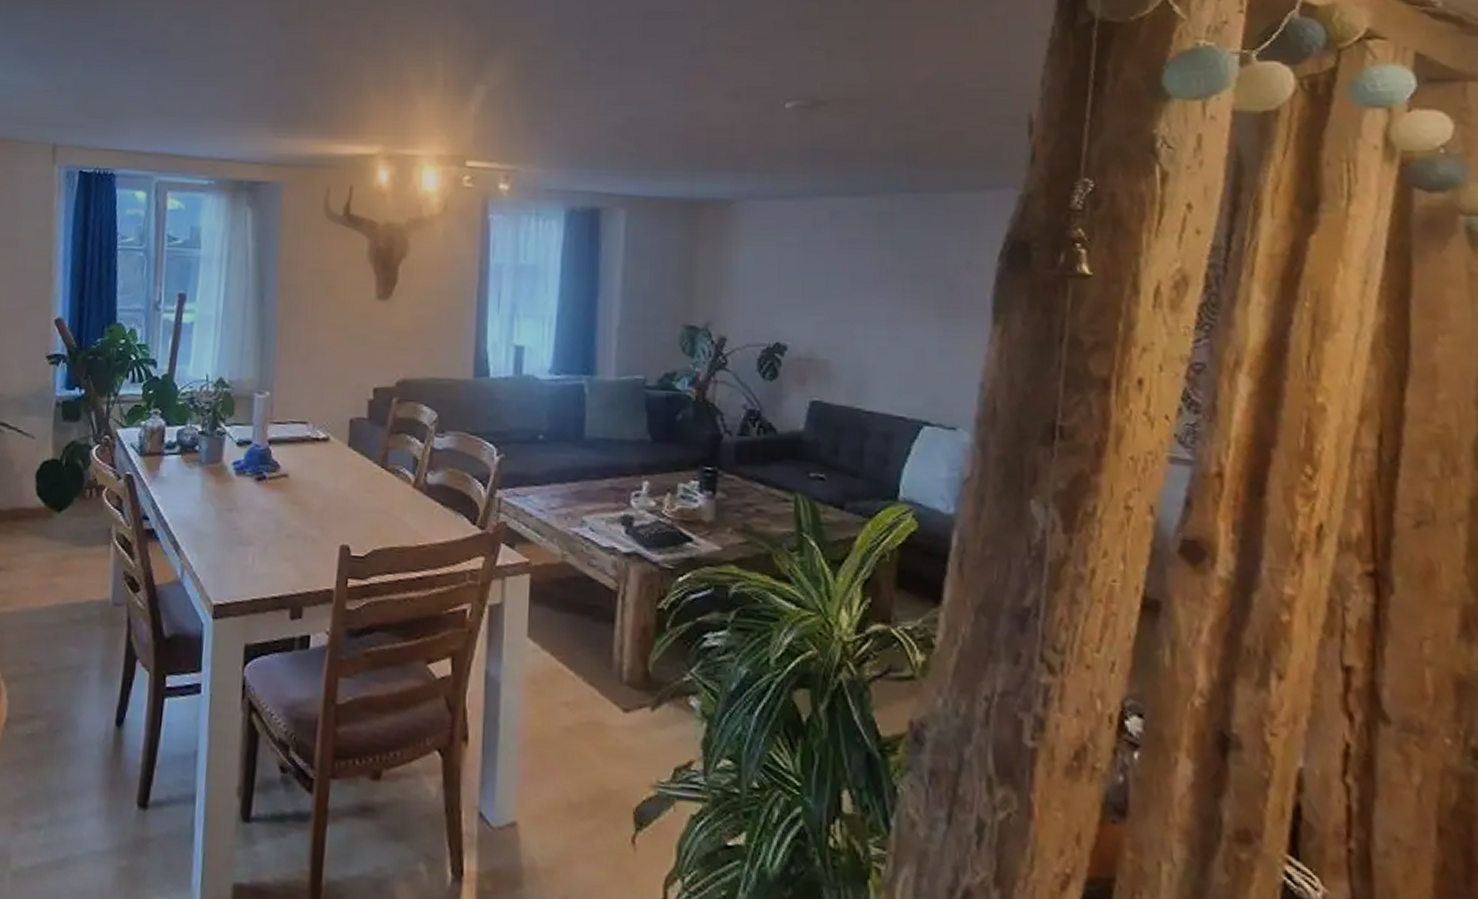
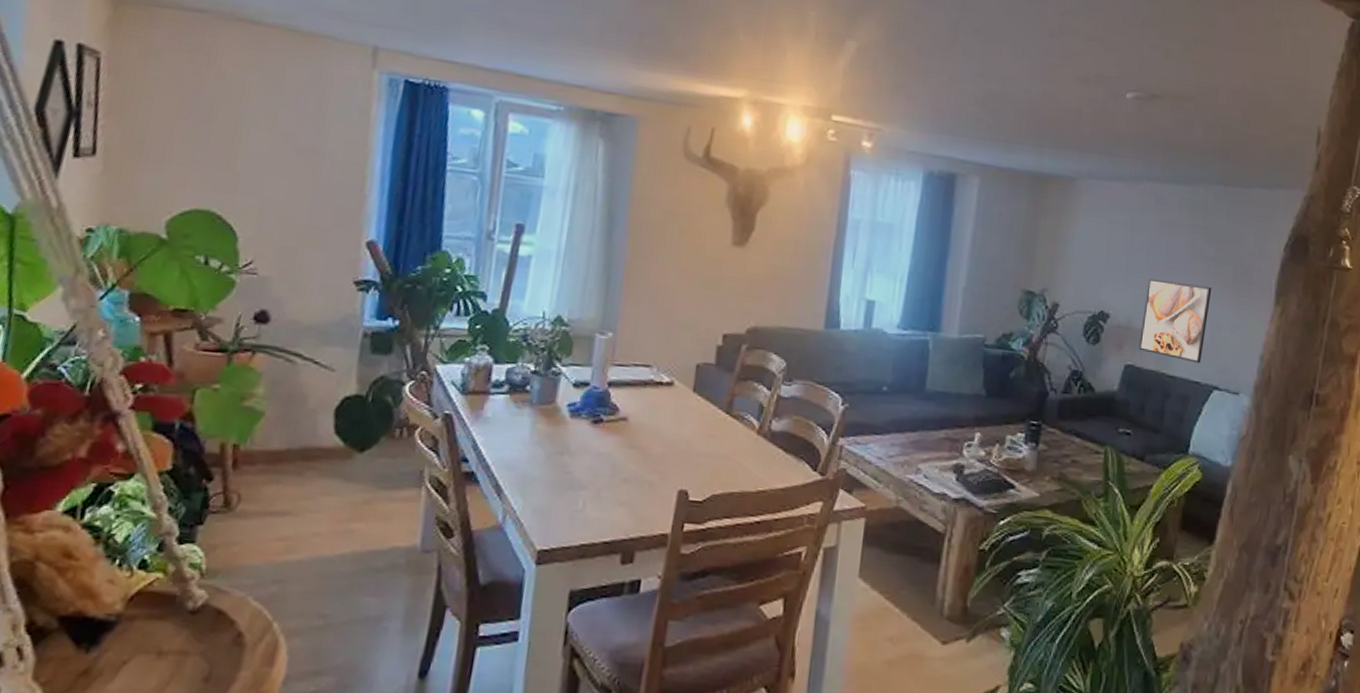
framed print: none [825,303,910,396] -> present [1138,278,1212,363]

